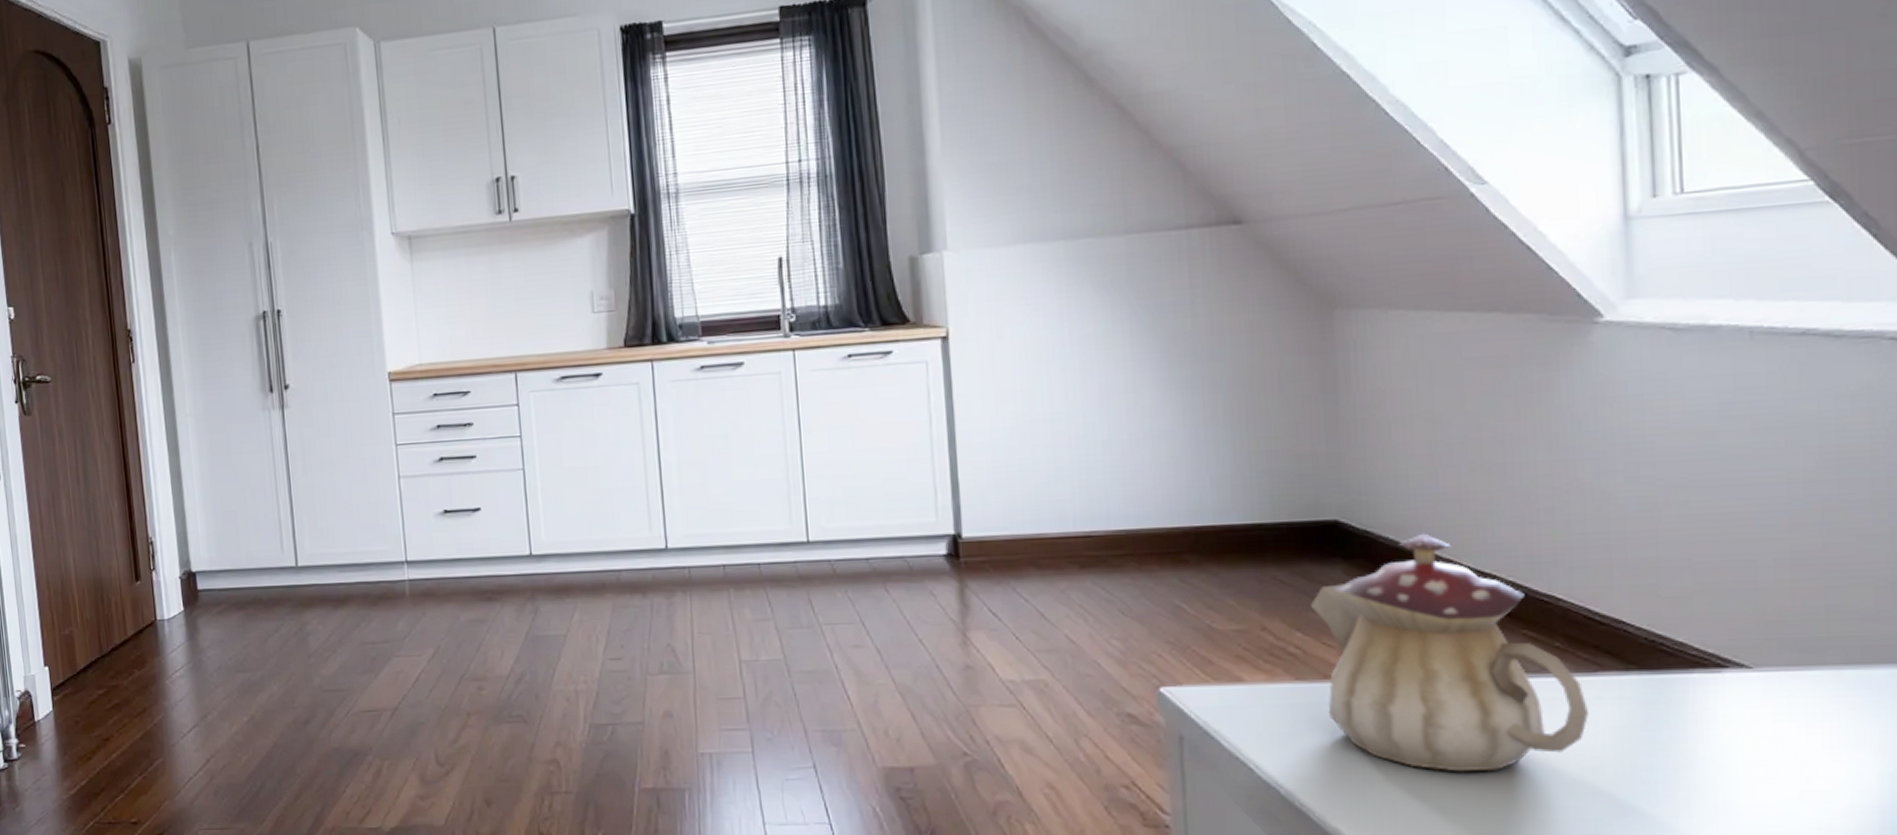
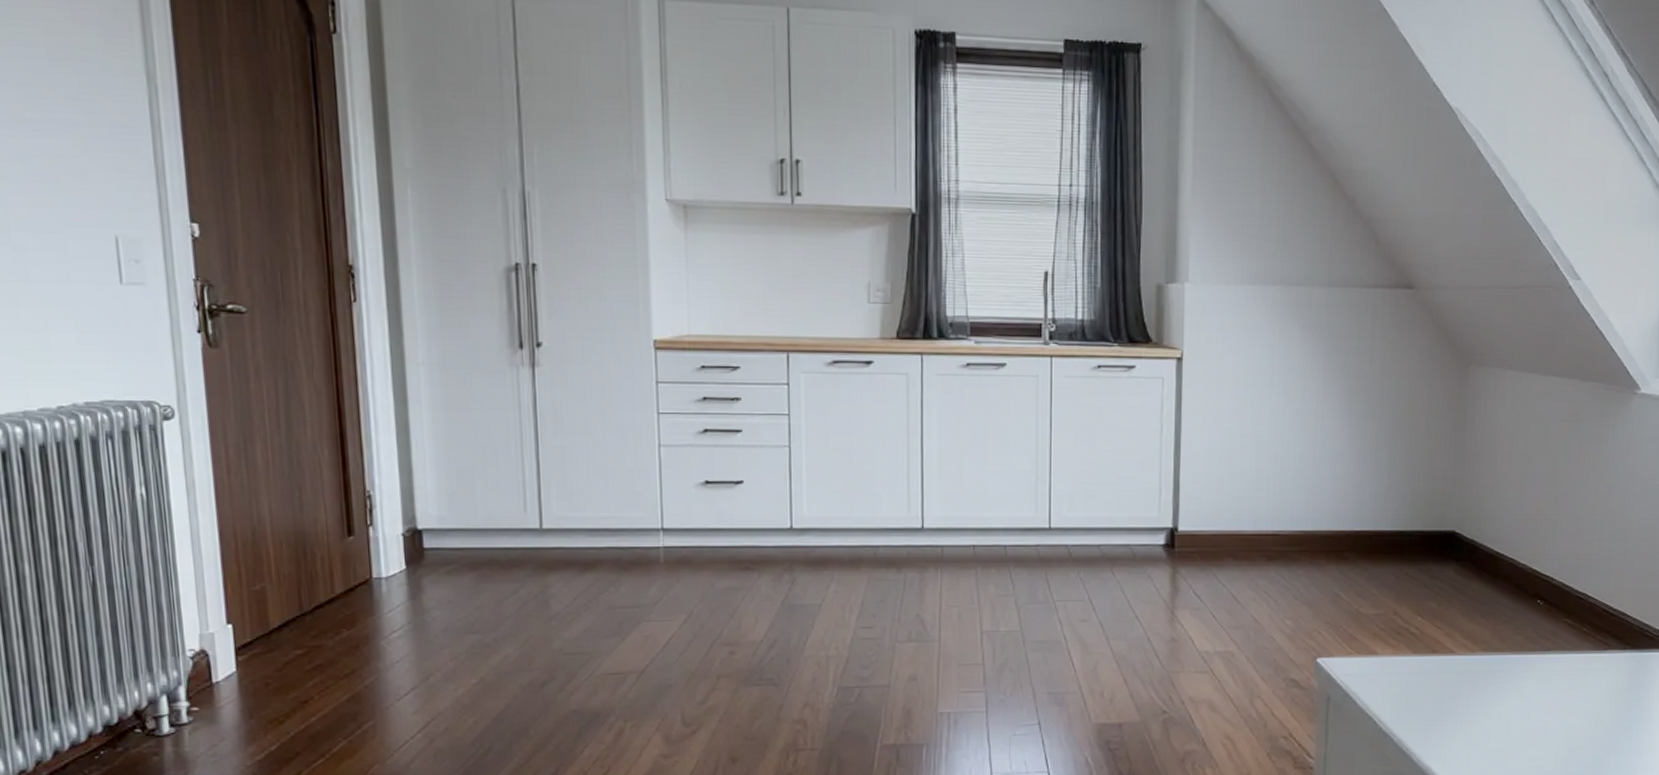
teapot: present [1311,533,1589,772] -> none [1430,544,1598,723]

